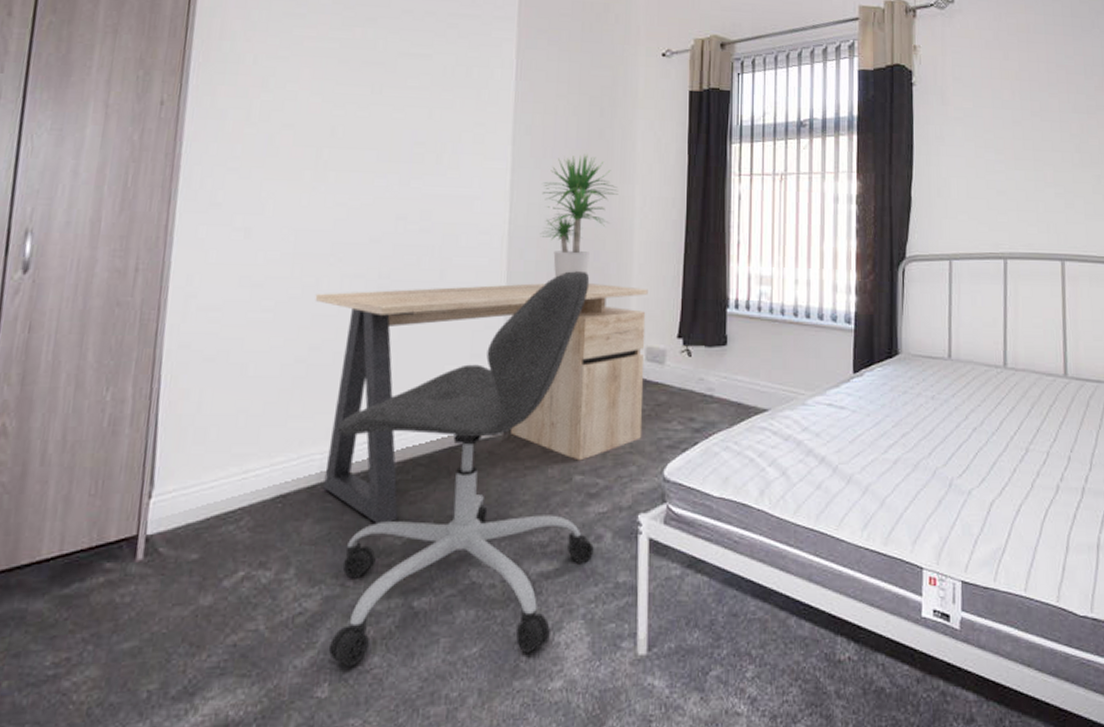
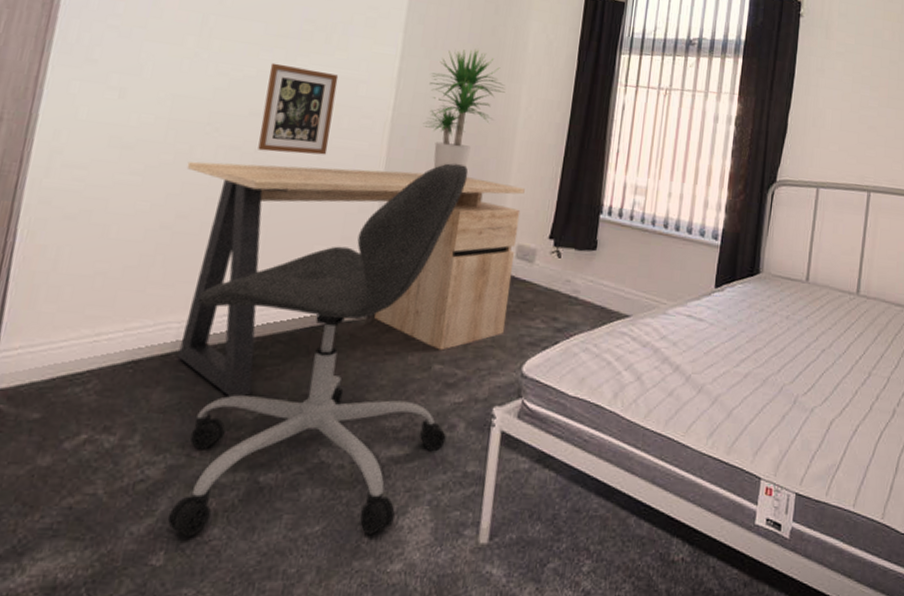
picture frame: none [381,188,453,277] -> present [258,62,339,155]

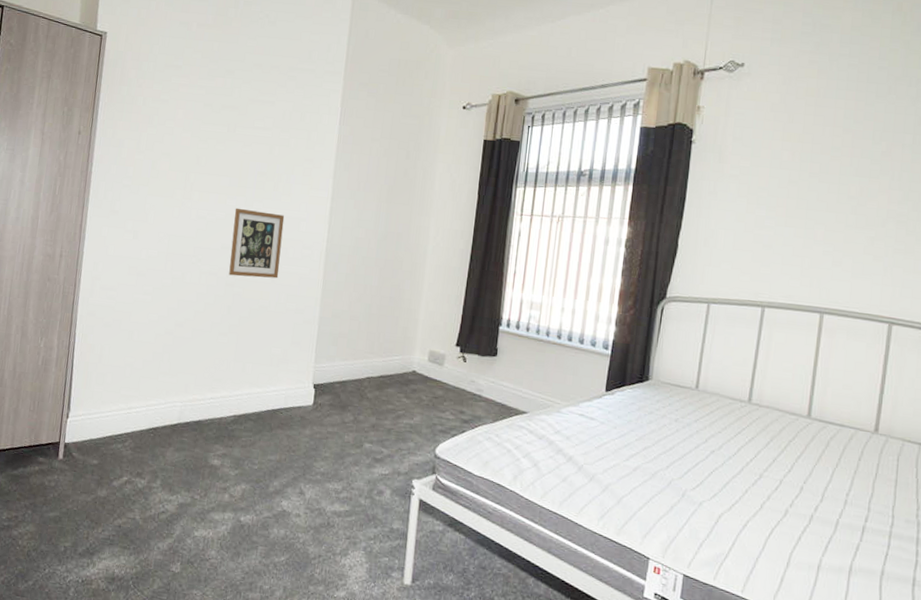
office chair: present [167,163,469,537] -> none [181,284,388,568]
desk: present [177,161,525,398] -> none [181,284,435,459]
potted plant: present [423,48,506,169] -> none [351,189,417,289]

